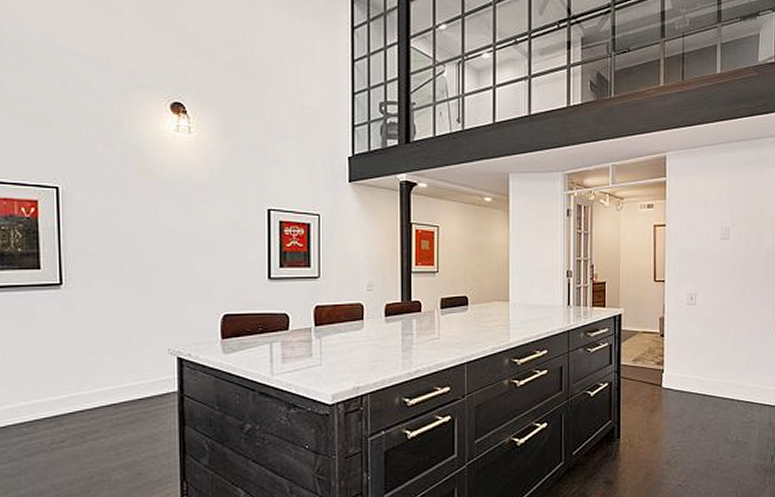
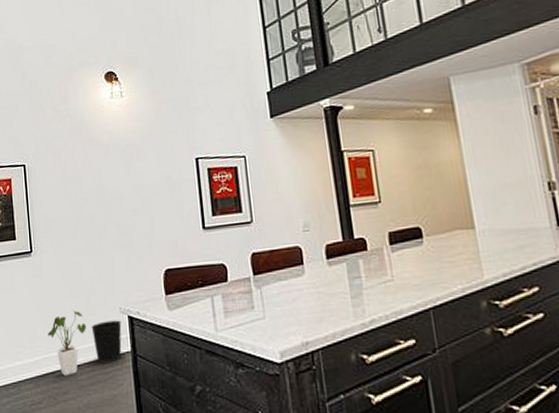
house plant: none [77,348,126,415] -> present [48,310,86,376]
wastebasket: none [132,361,169,401] -> present [91,320,122,362]

